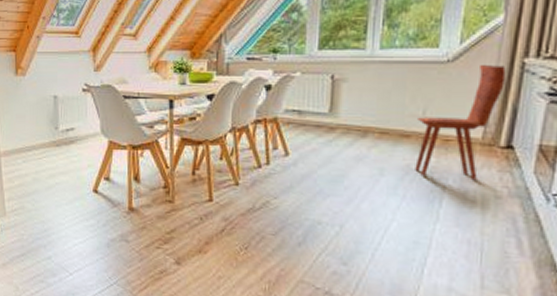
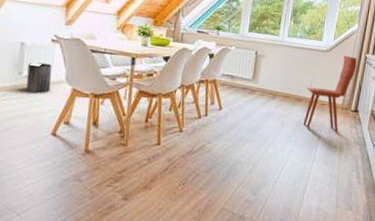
trash can: none [63,115,87,148] -> present [26,62,52,93]

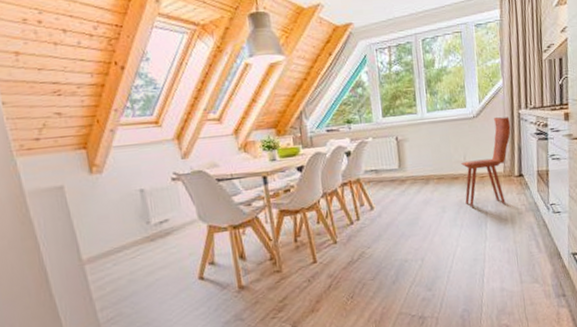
trash can: present [26,62,52,93] -> none [154,205,185,240]

